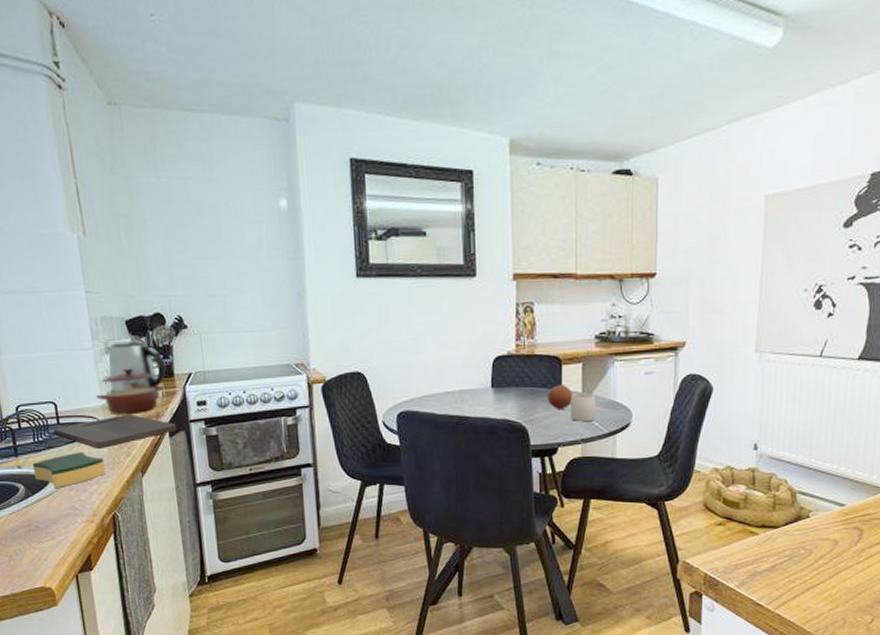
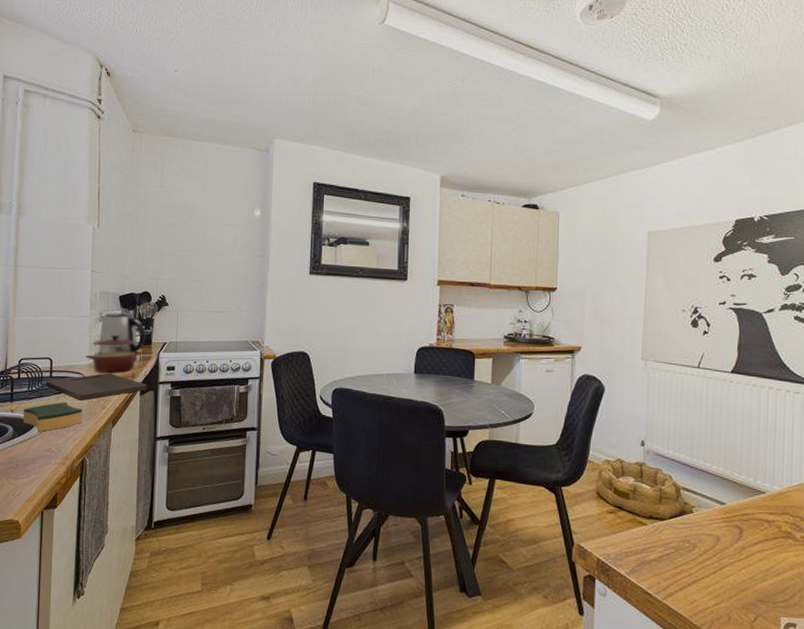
fruit: present [548,383,574,409] -> none [462,374,484,396]
mug: present [569,393,595,422] -> none [480,383,503,410]

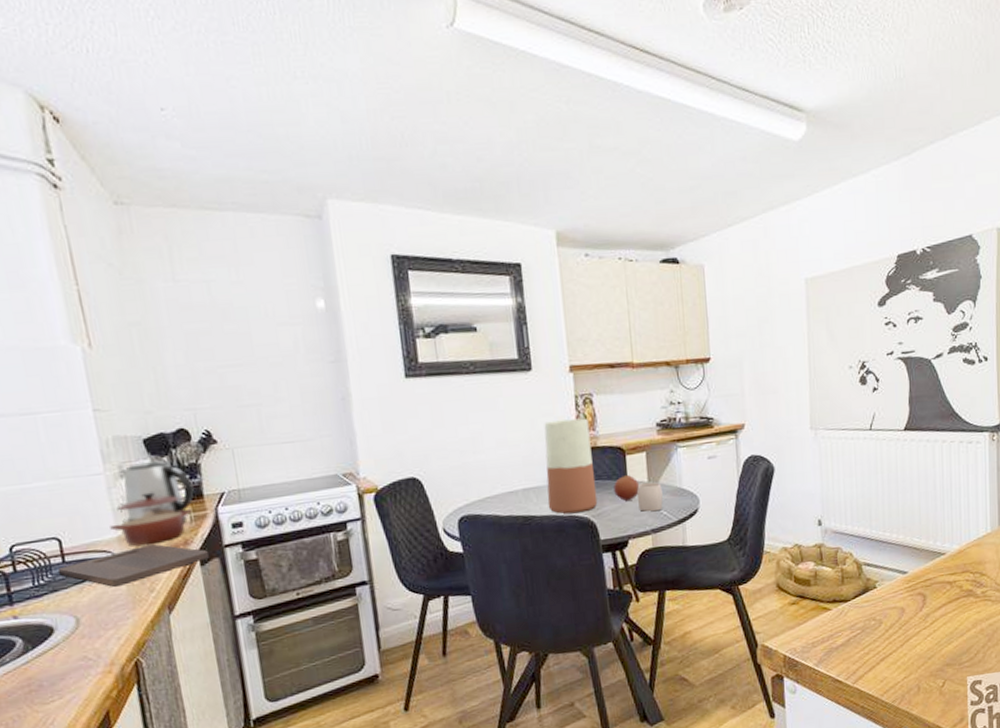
sponge: present [23,402,83,432] -> none [31,592,125,637]
vase: none [405,322,448,401] -> present [544,418,598,514]
fruit: none [462,374,484,396] -> present [614,474,640,501]
mug: none [480,383,503,410] -> present [636,482,663,513]

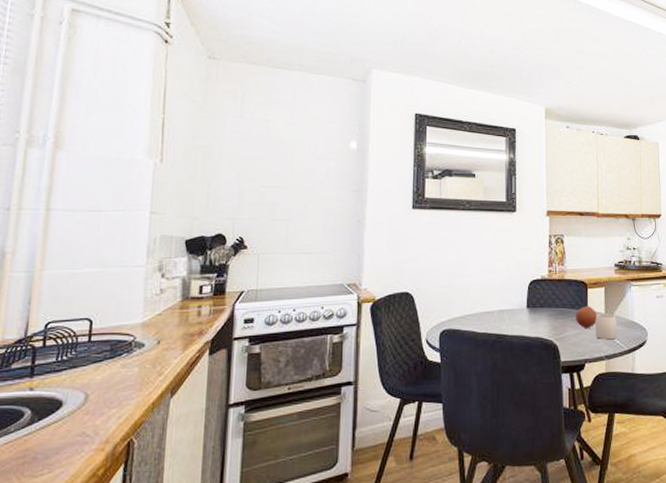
cutting board: present [58,543,209,587] -> none [82,331,218,368]
saucepan: present [110,492,193,547] -> none [138,285,213,333]
kettle: present [121,461,194,523] -> none [155,260,219,315]
vase: present [544,418,598,514] -> none [518,254,561,336]

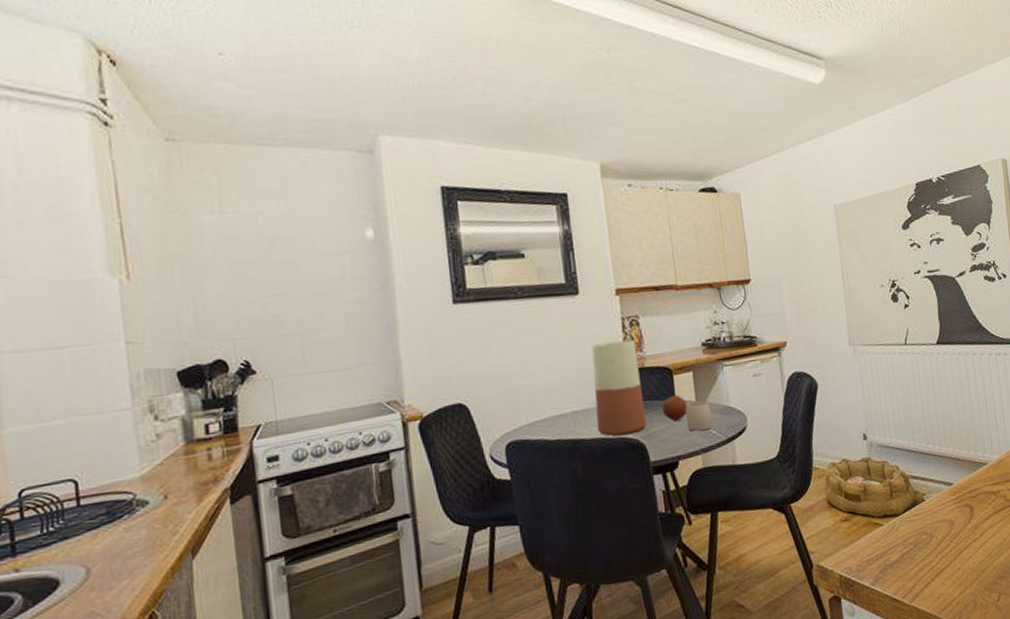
vase: none [518,254,561,336] -> present [591,339,647,436]

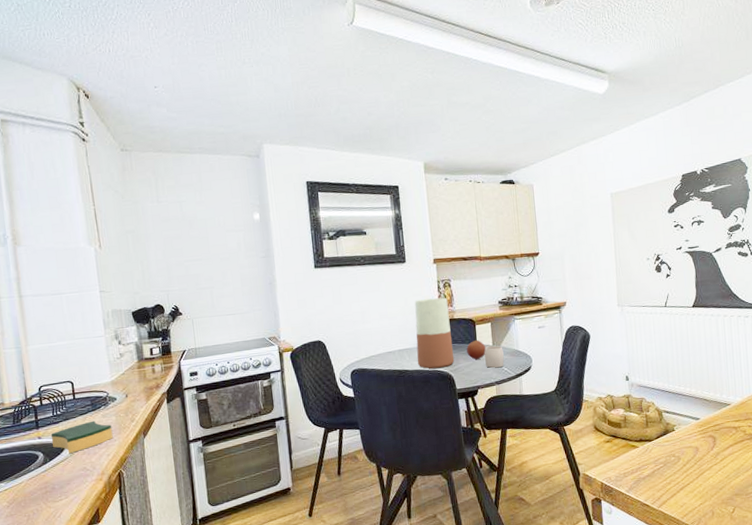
sponge: none [36,537,142,591] -> present [50,421,113,453]

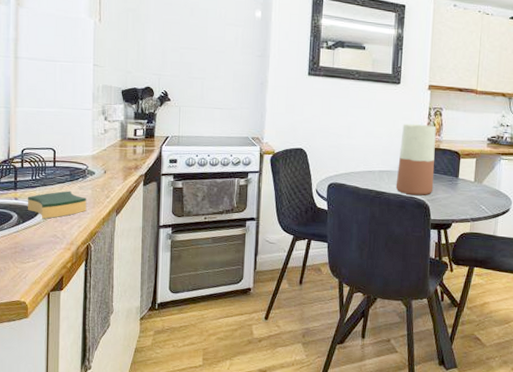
fruit: present [466,339,486,359] -> none [447,173,468,193]
mug: present [484,345,504,369] -> none [463,181,484,205]

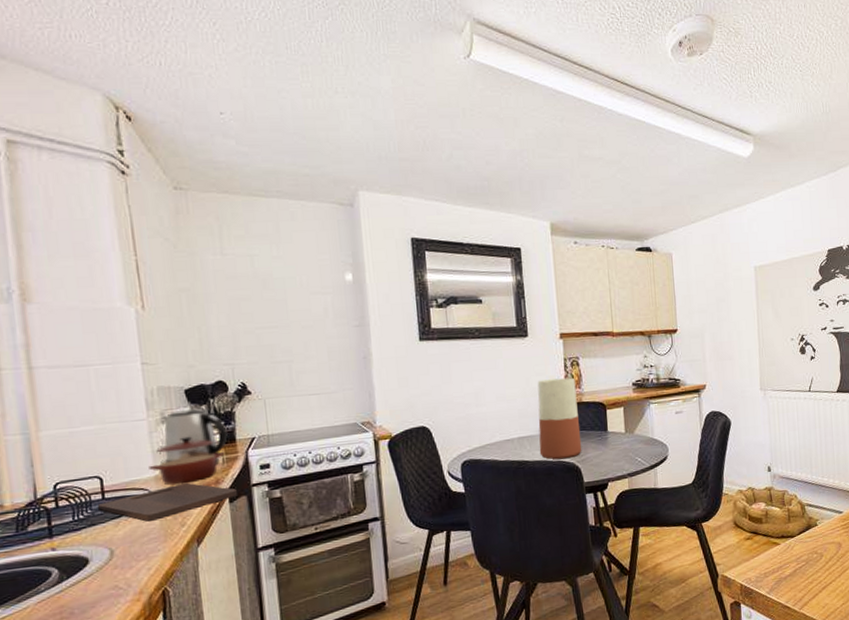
sponge: present [27,191,87,219] -> none [69,526,156,568]
cutting board: none [50,164,150,190] -> present [98,482,237,522]
saucepan: none [89,127,145,165] -> present [149,436,225,485]
kettle: none [101,106,149,153] -> present [163,409,228,464]

